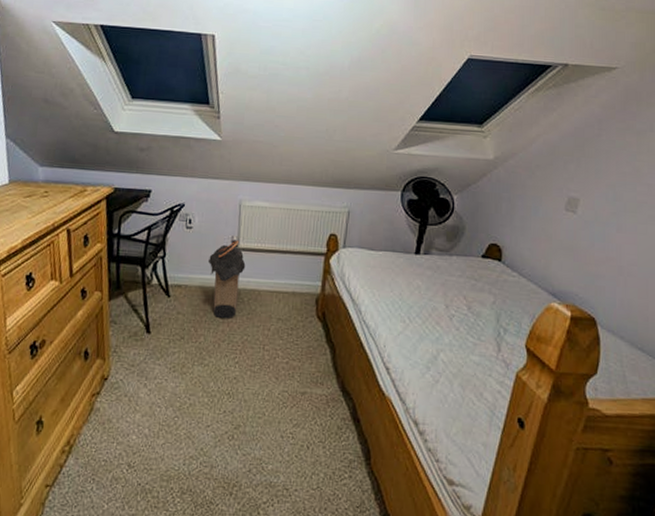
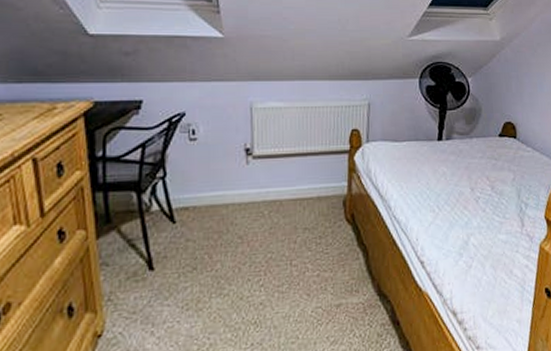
laundry hamper: present [207,240,246,319] -> none [218,147,263,239]

